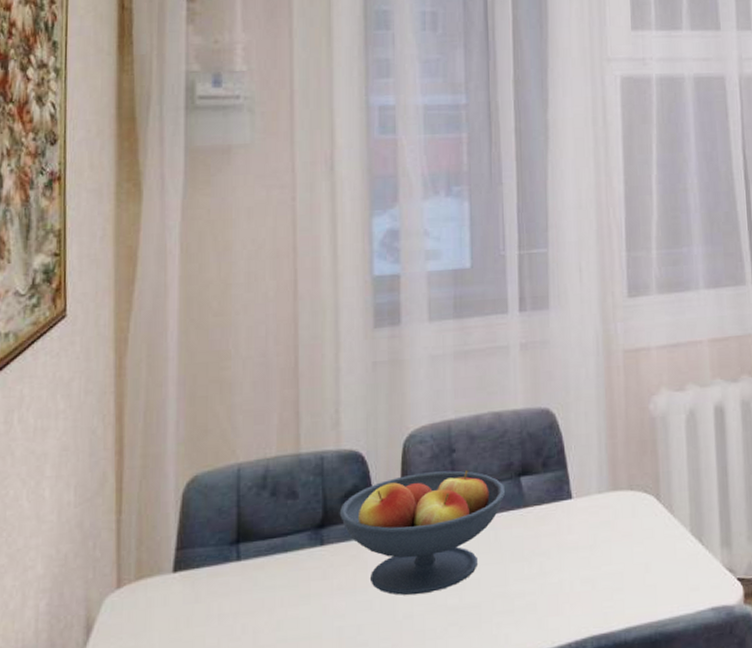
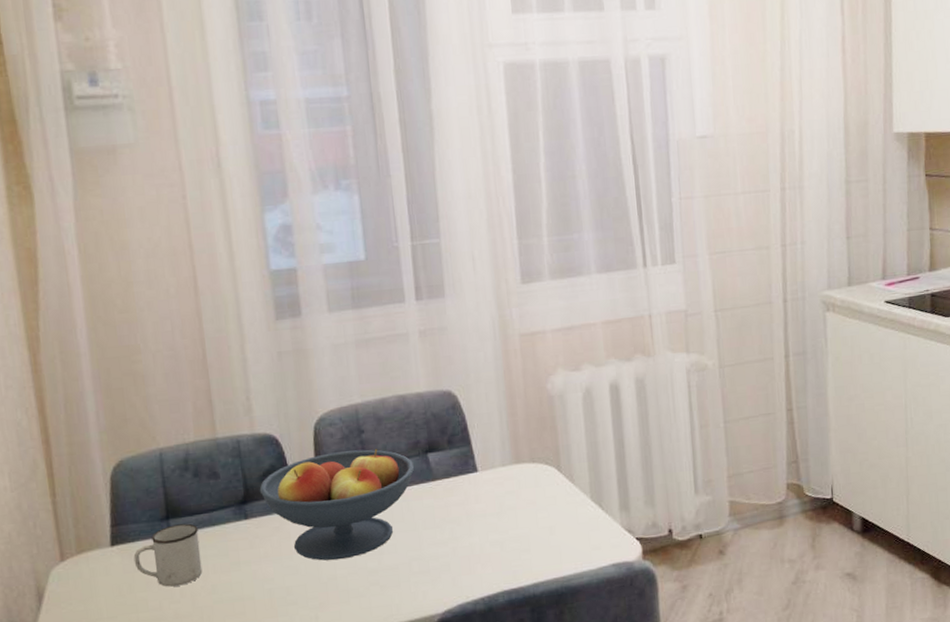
mug: none [196,548,269,622] -> present [133,523,203,587]

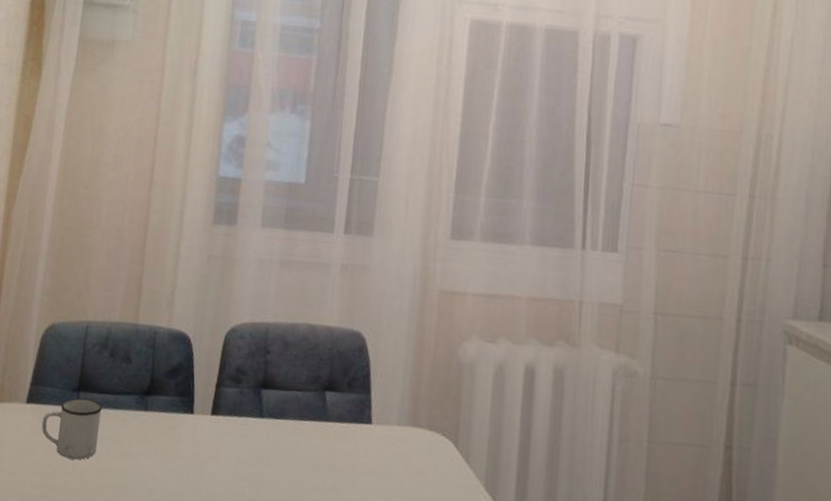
fruit bowl: present [259,448,415,561] -> none [163,365,311,480]

